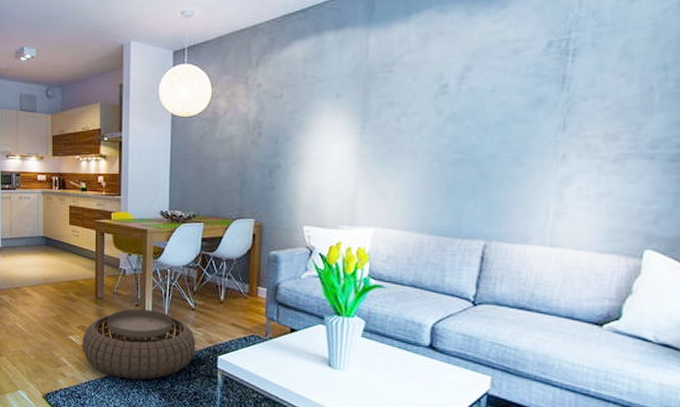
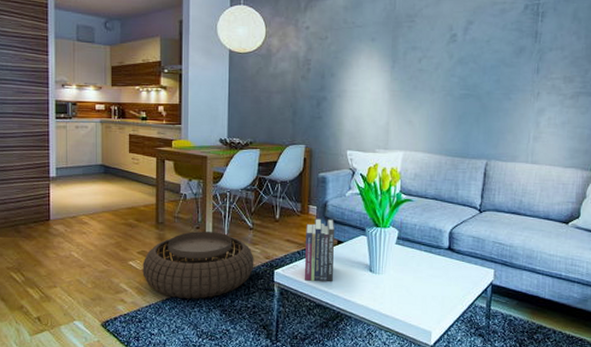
books: none [252,302,288,374] -> present [305,219,335,282]

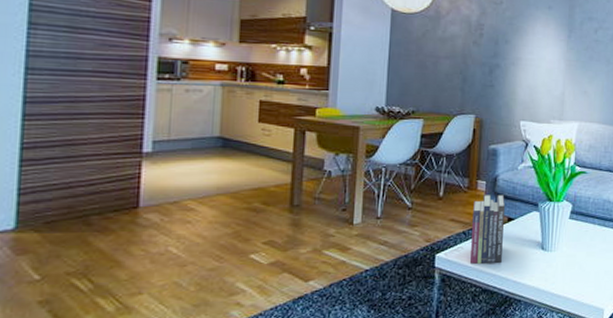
pouf: present [142,231,254,299] -> none [268,214,412,296]

